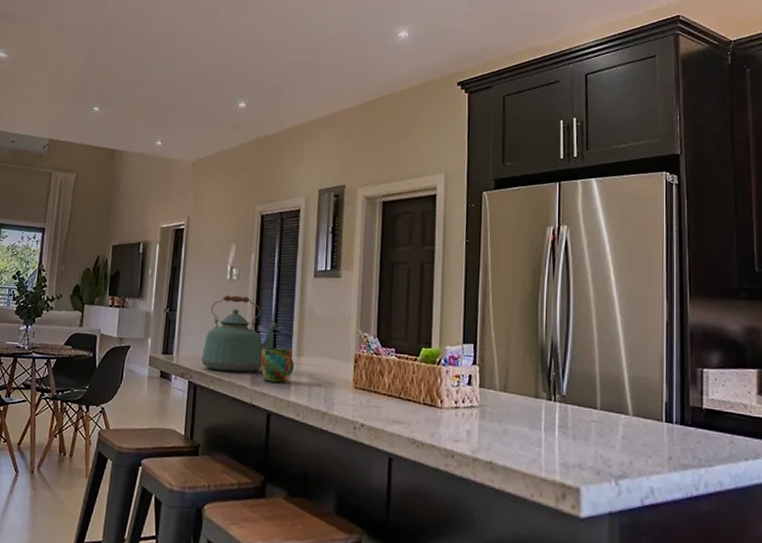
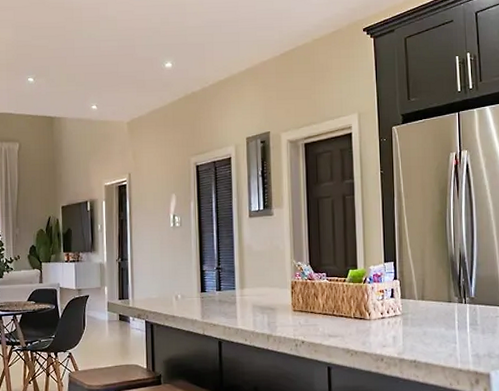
kettle: present [201,295,278,373] -> none [154,240,221,309]
mug: present [261,347,295,383] -> none [208,283,239,314]

